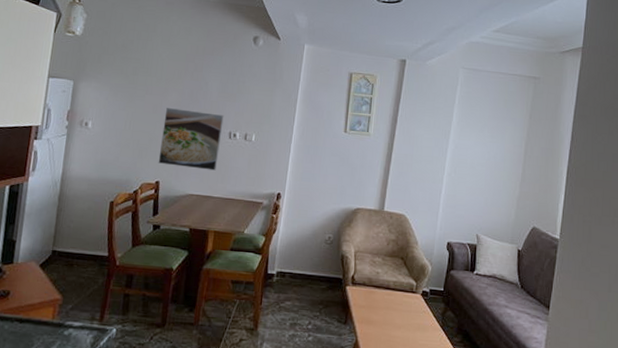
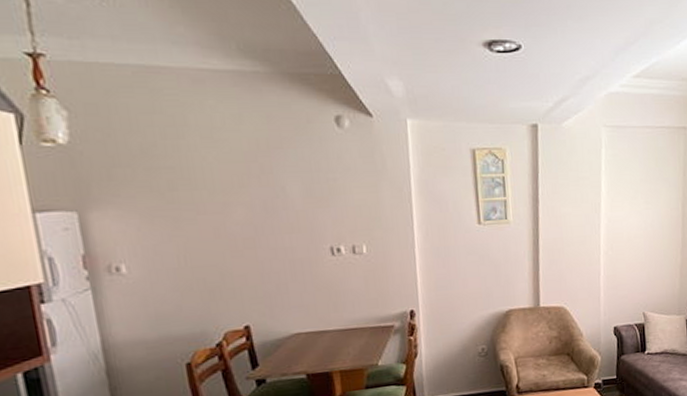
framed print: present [158,108,224,171] -> none [232,226,324,303]

